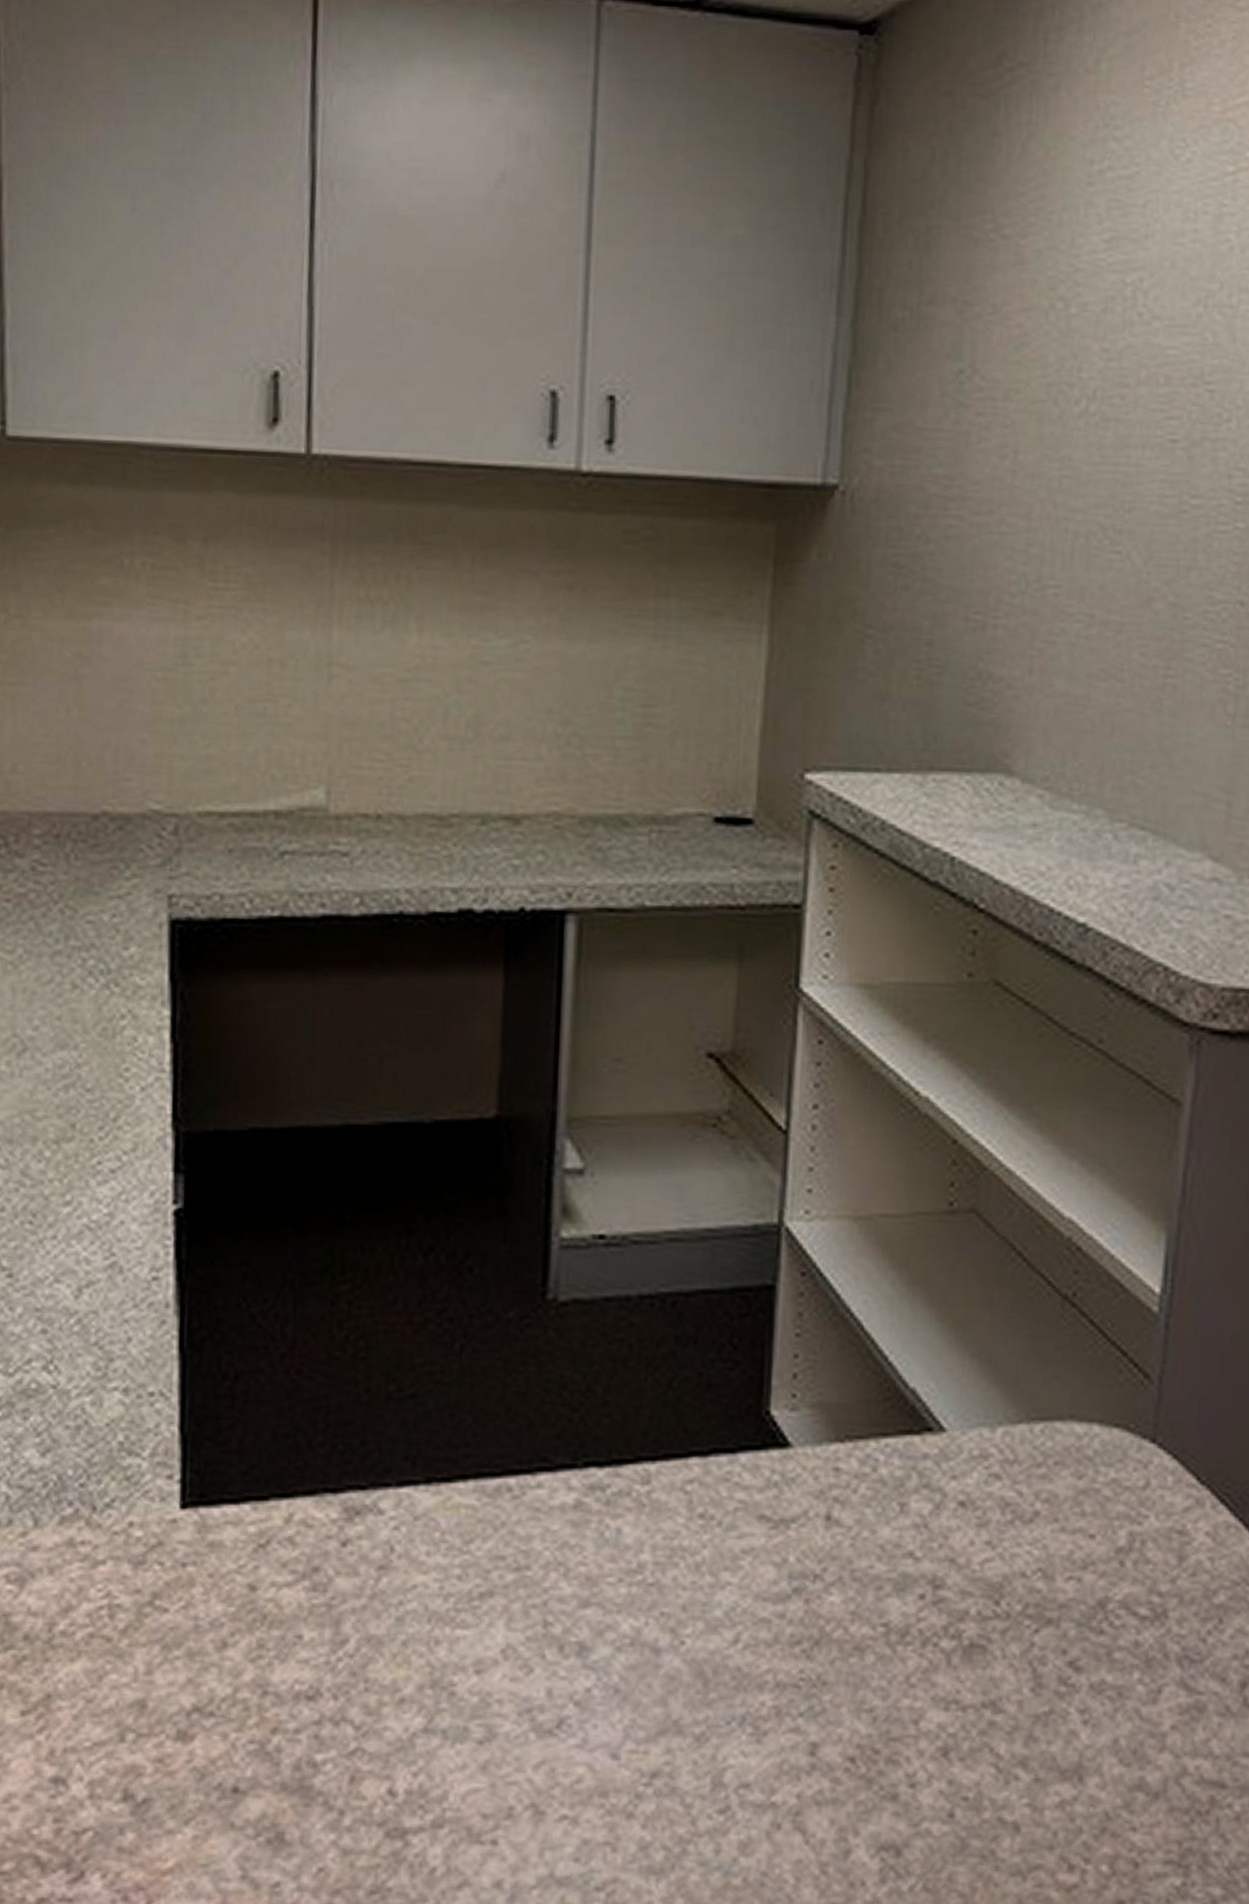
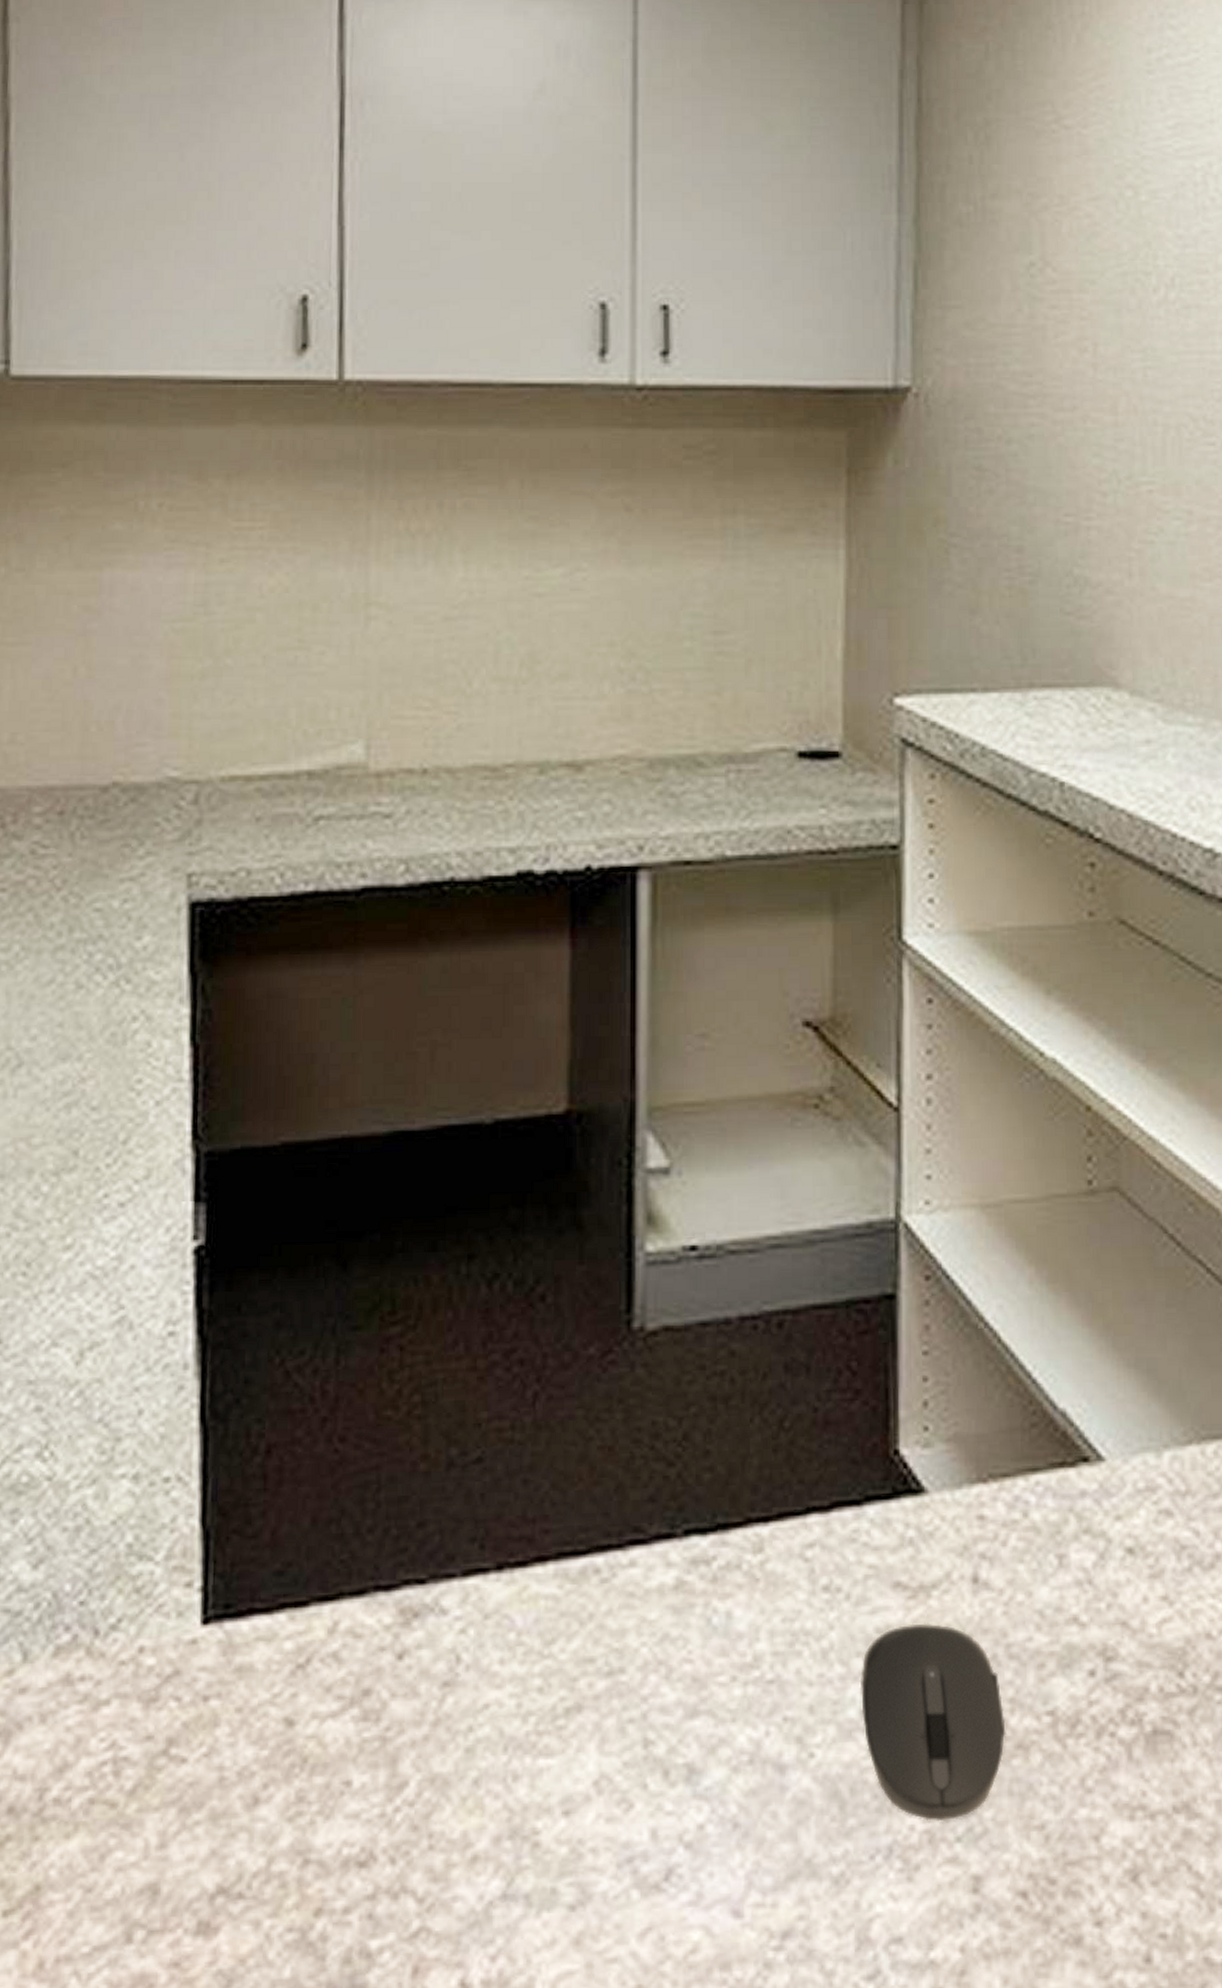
computer mouse: none [726,1548,846,1701] -> present [859,1623,1006,1822]

